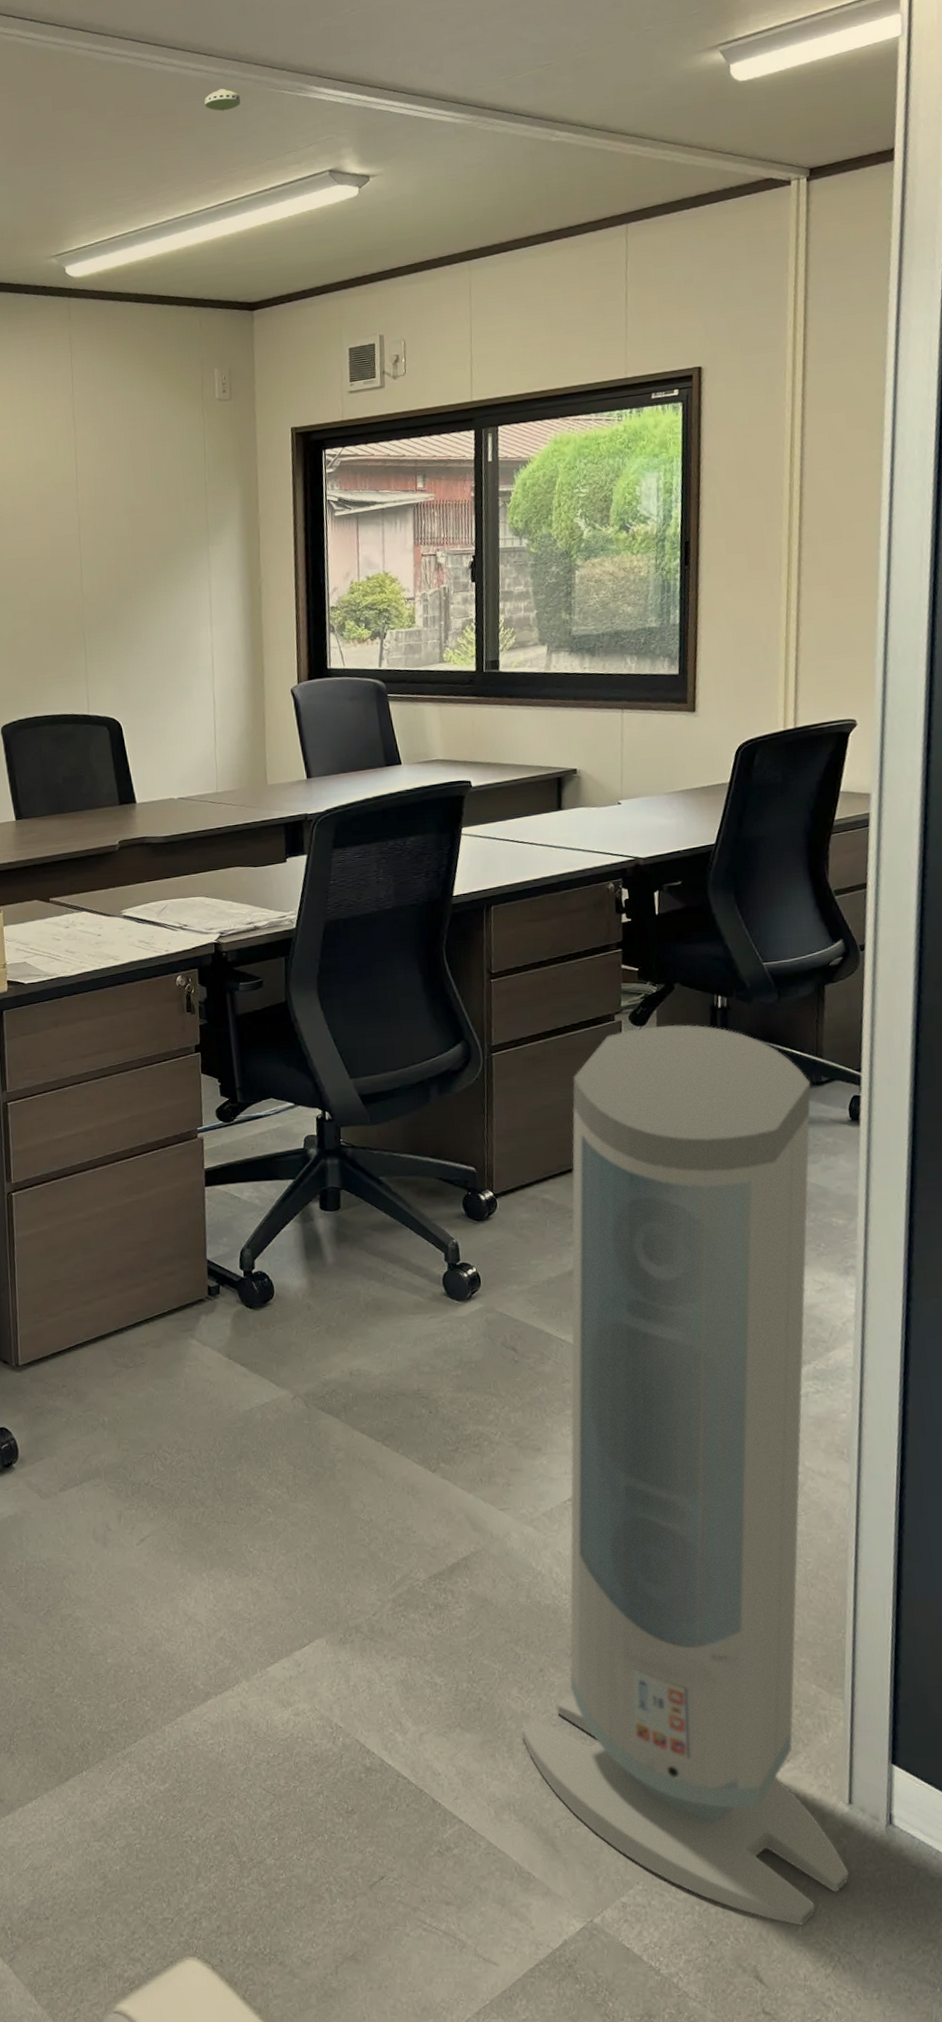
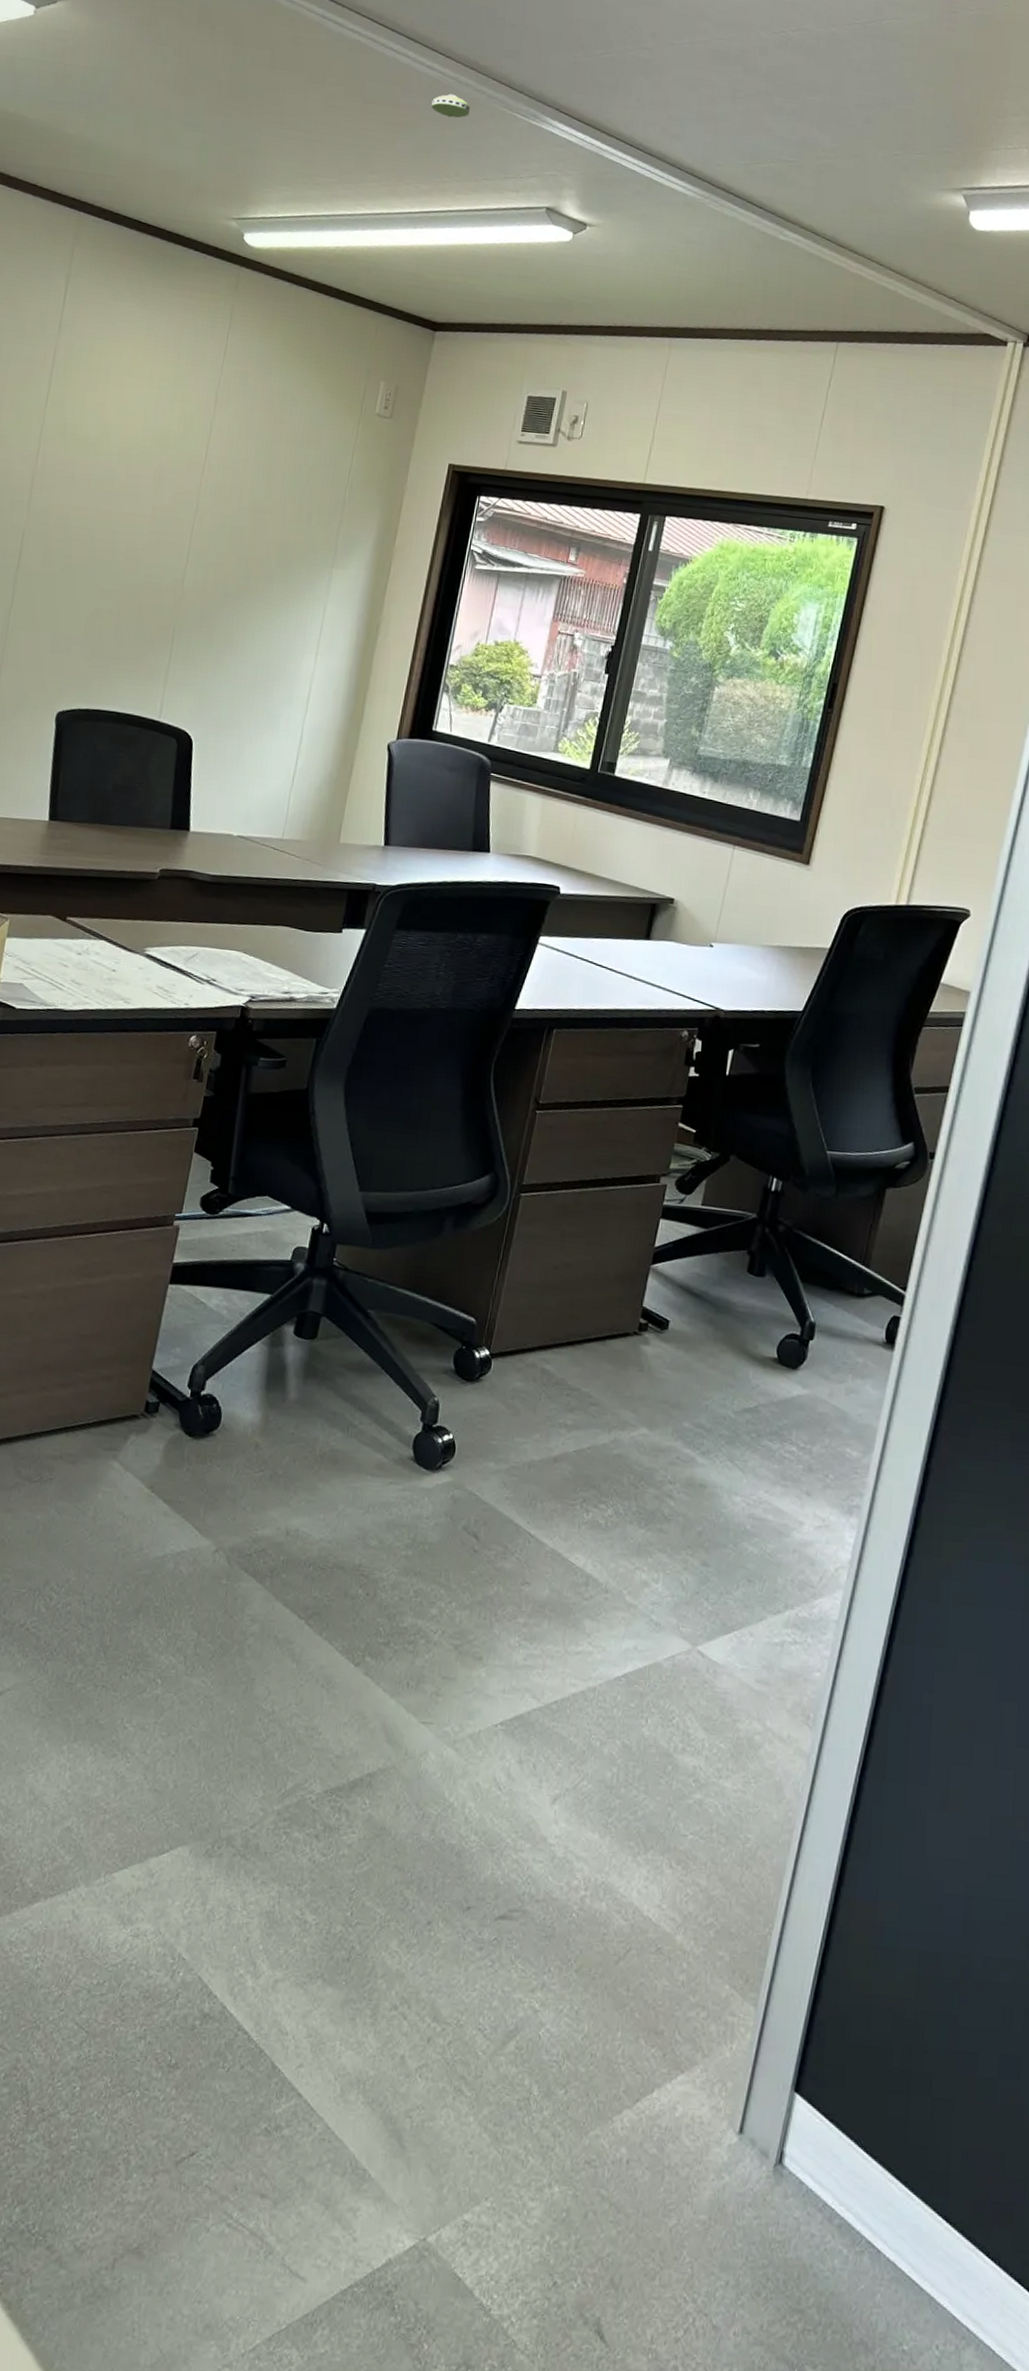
air purifier: present [521,1024,850,1927] -> none [390,1196,852,2277]

